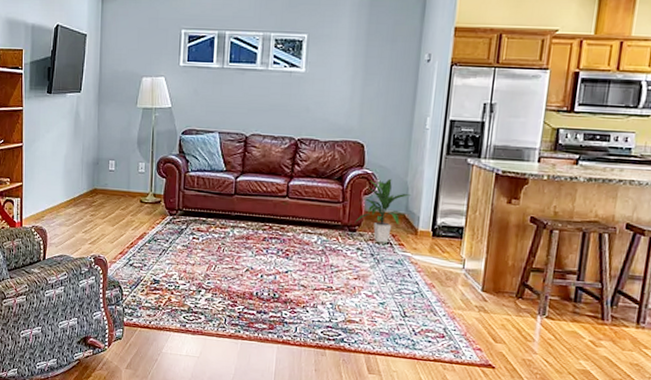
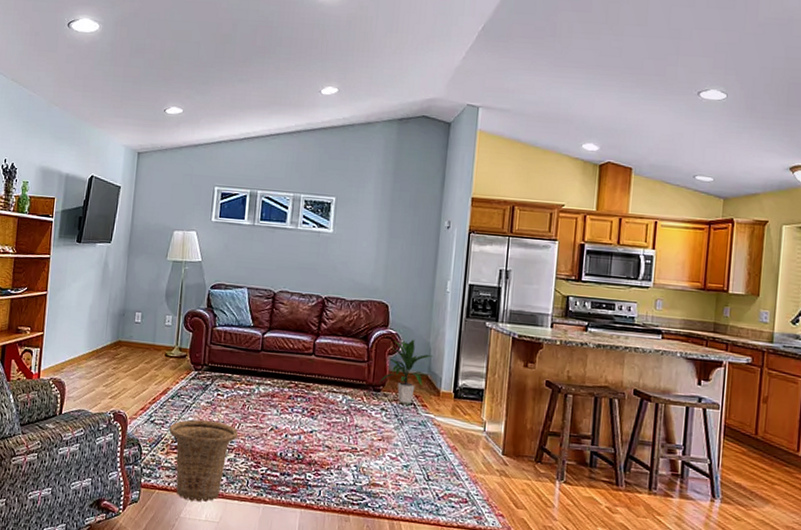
basket: none [147,262,215,339] -> present [169,419,239,502]

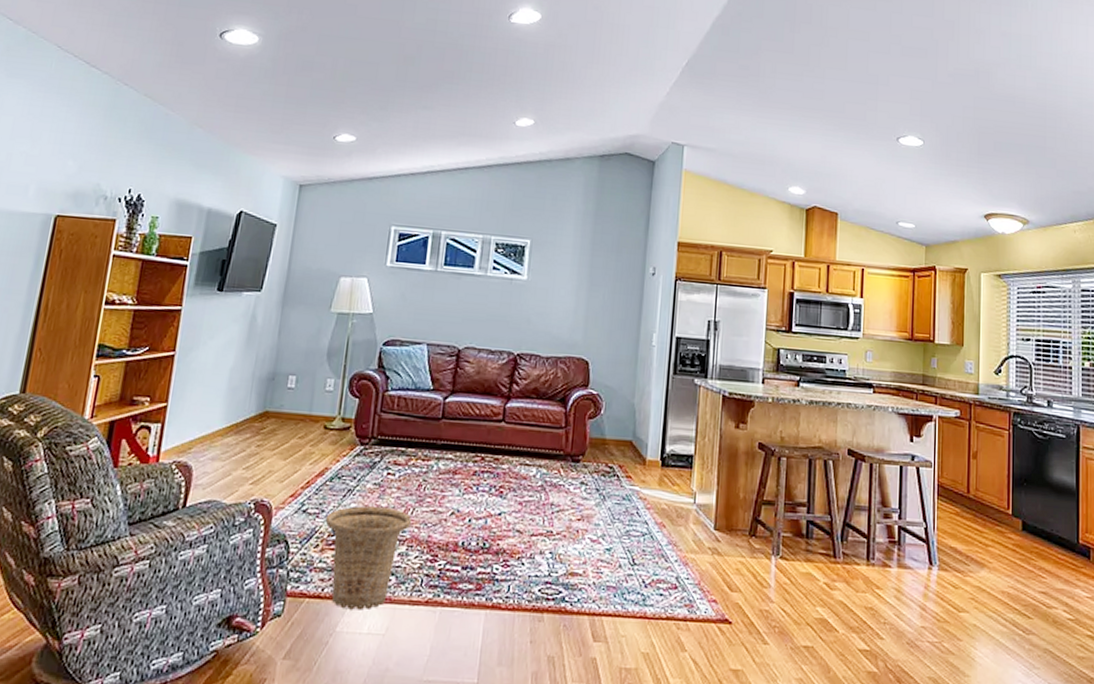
indoor plant: present [379,339,434,404] -> none [578,400,639,476]

